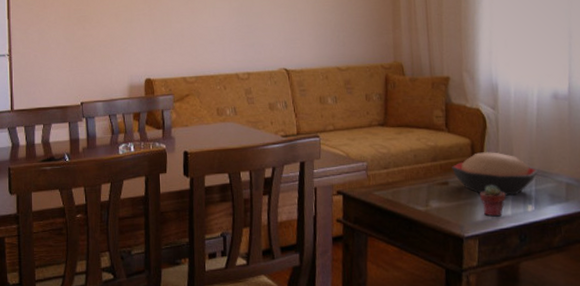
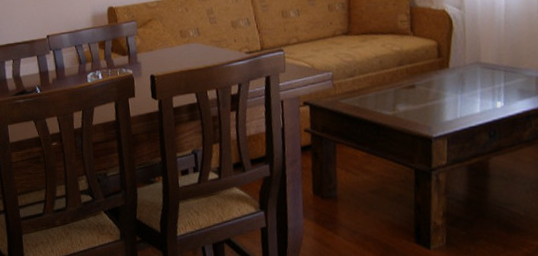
decorative bowl: present [452,152,538,196] -> none [418,52,507,94]
potted succulent: present [480,184,506,217] -> none [447,84,475,116]

